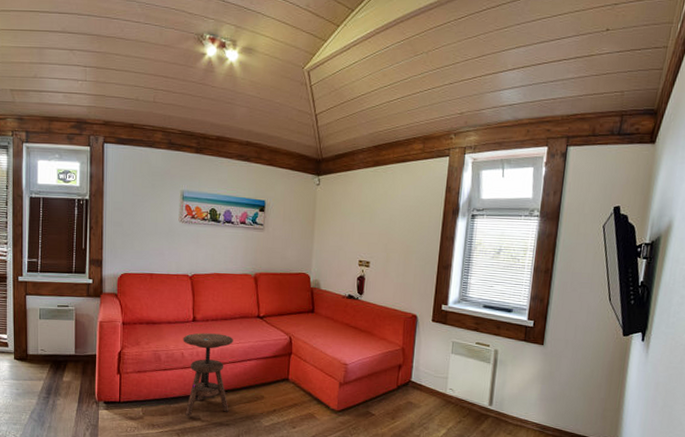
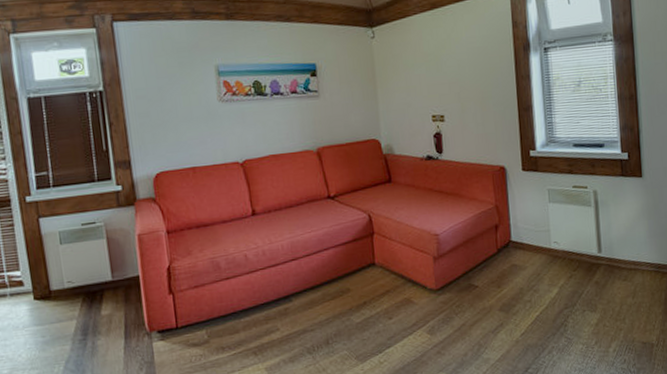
side table: present [183,333,233,416] -> none [243,224,312,329]

